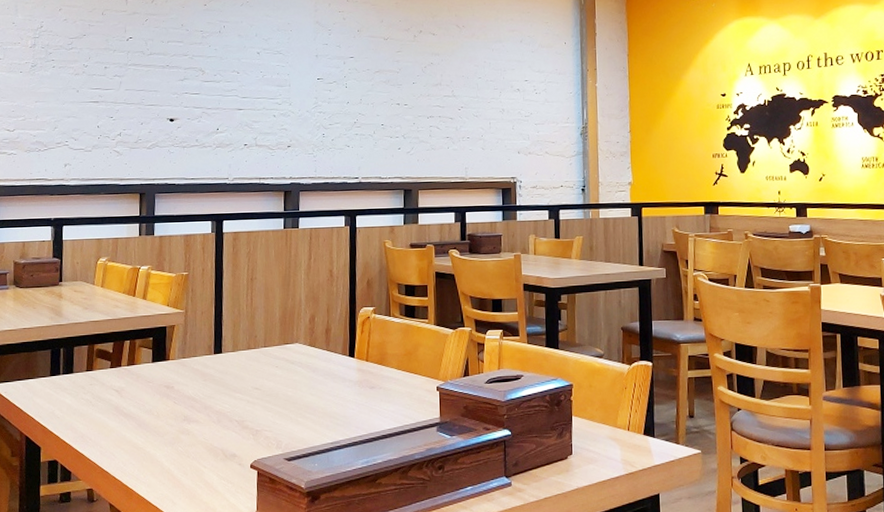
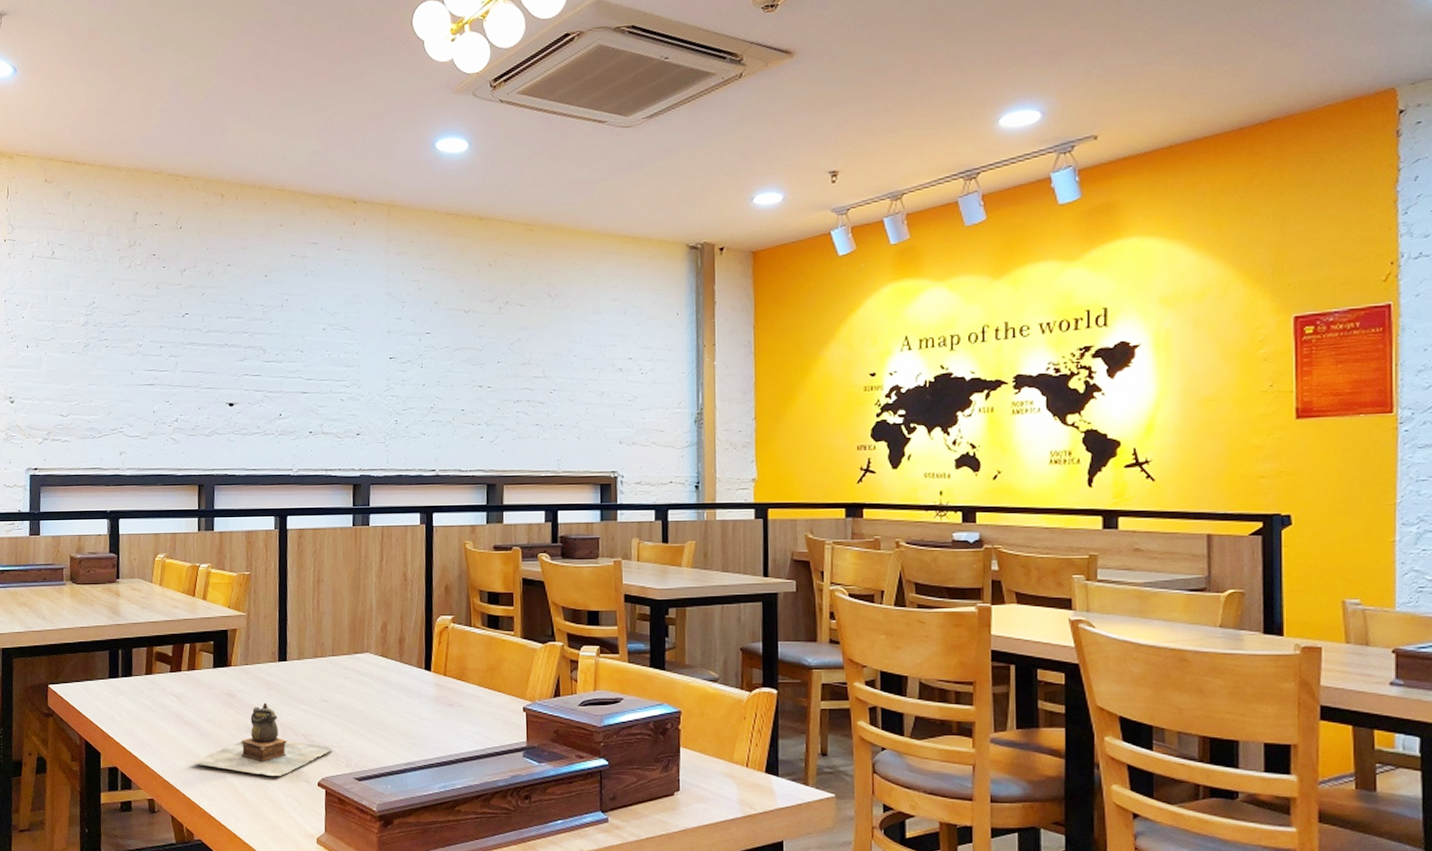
teapot: none [129,392,264,461] -> present [191,702,332,776]

